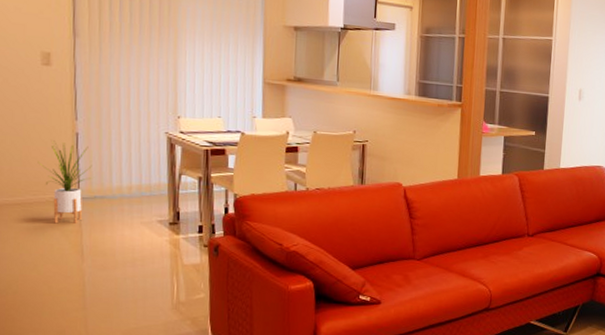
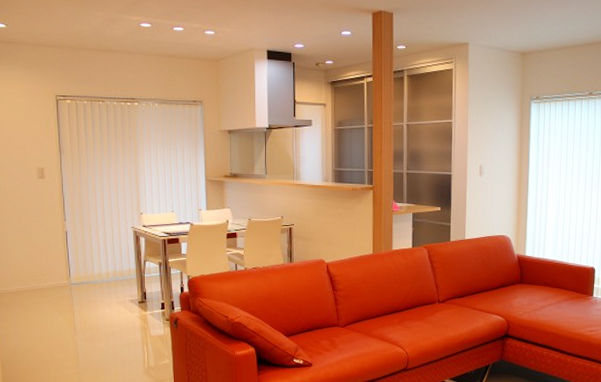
house plant: present [37,140,92,224] -> none [39,238,79,306]

